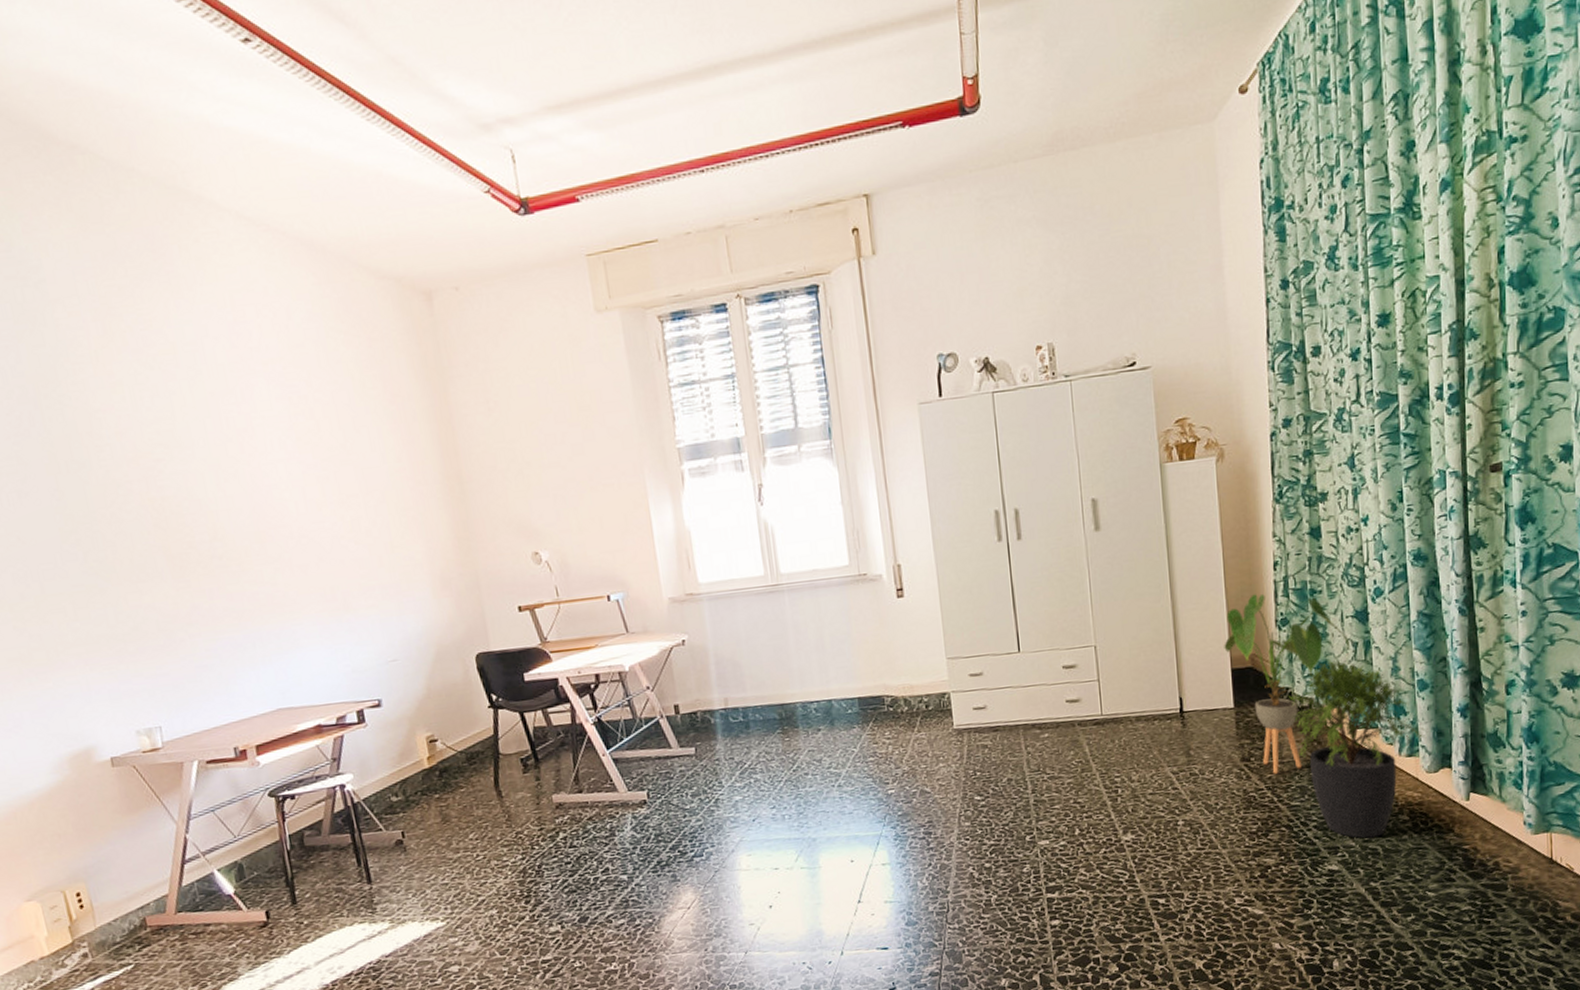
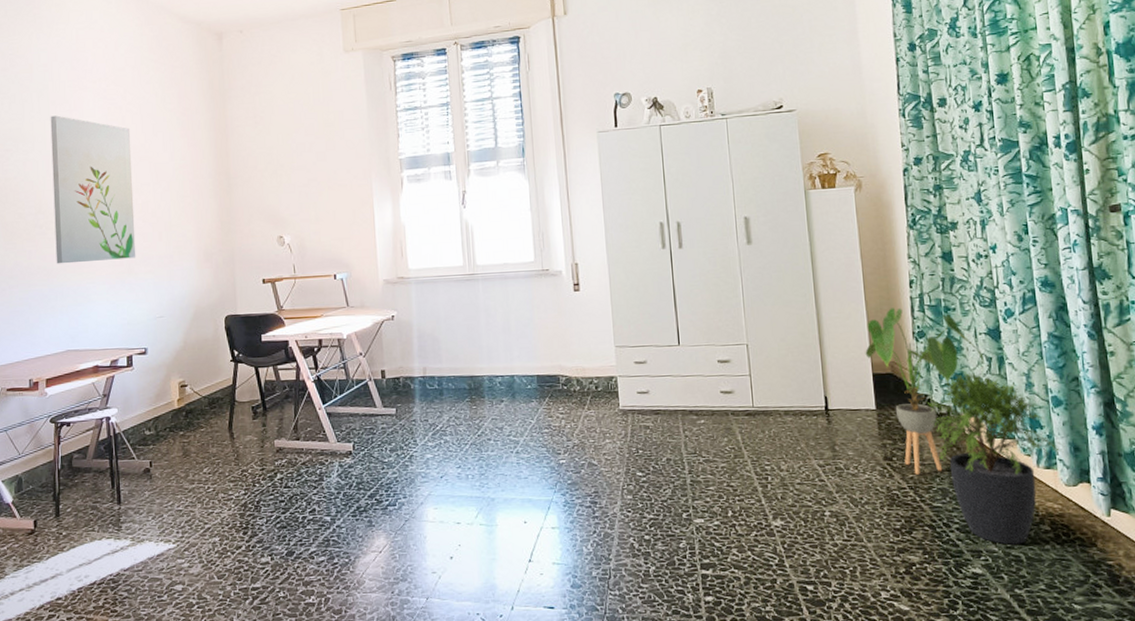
wall art: none [210,410,353,604] -> present [50,115,136,264]

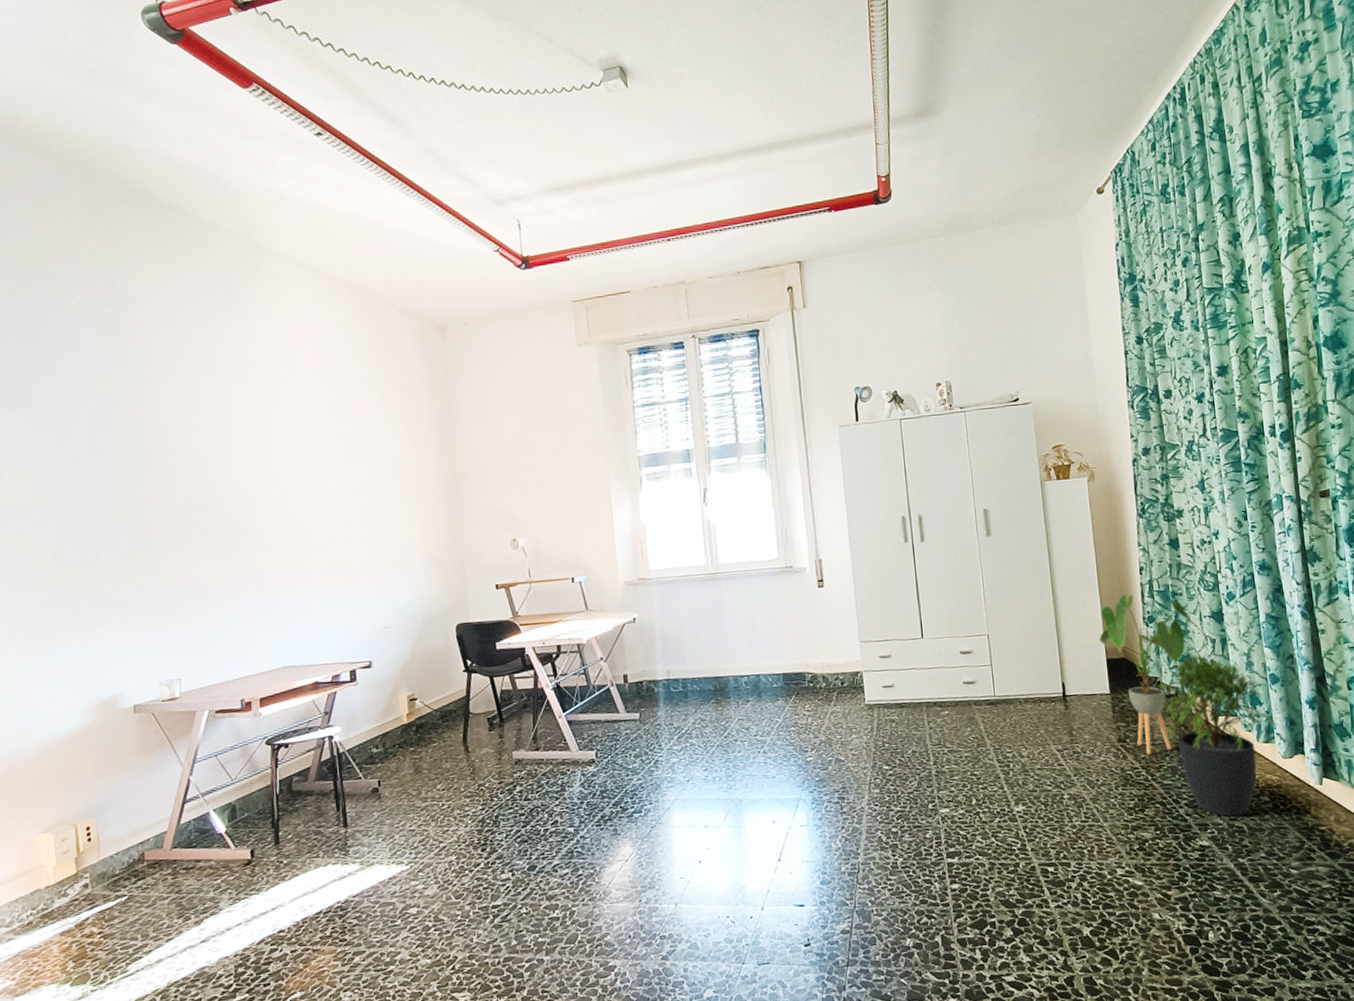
wall art: present [50,115,136,264] -> none [256,414,357,575]

